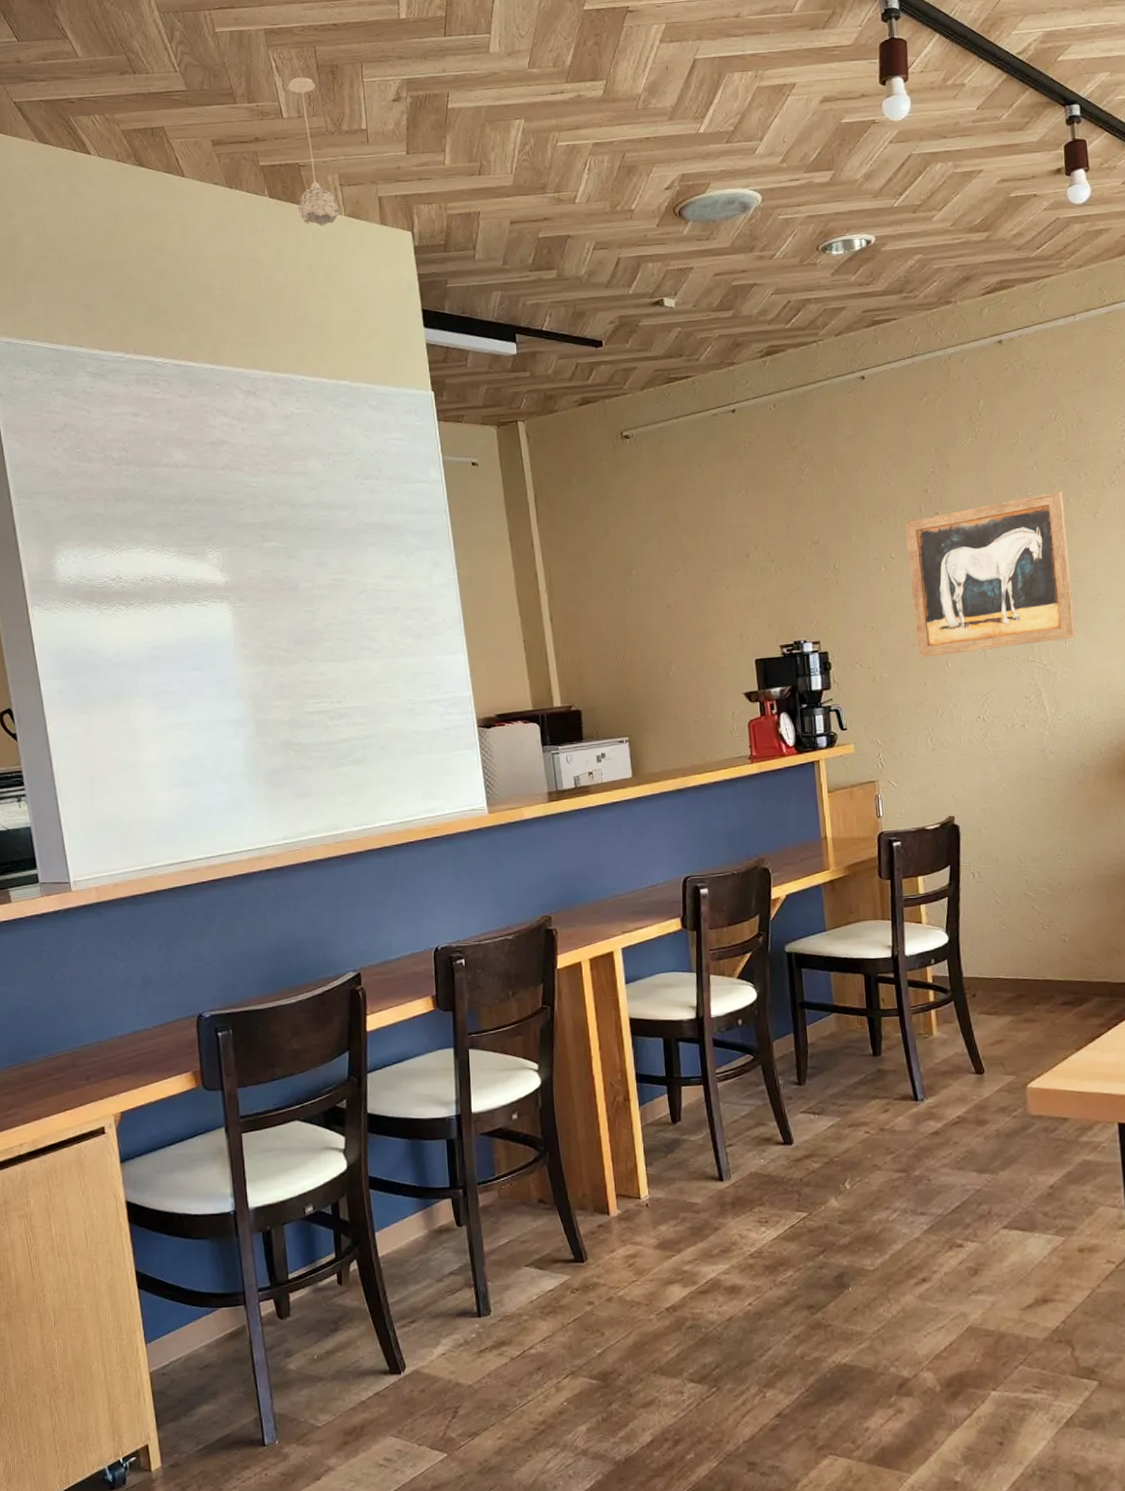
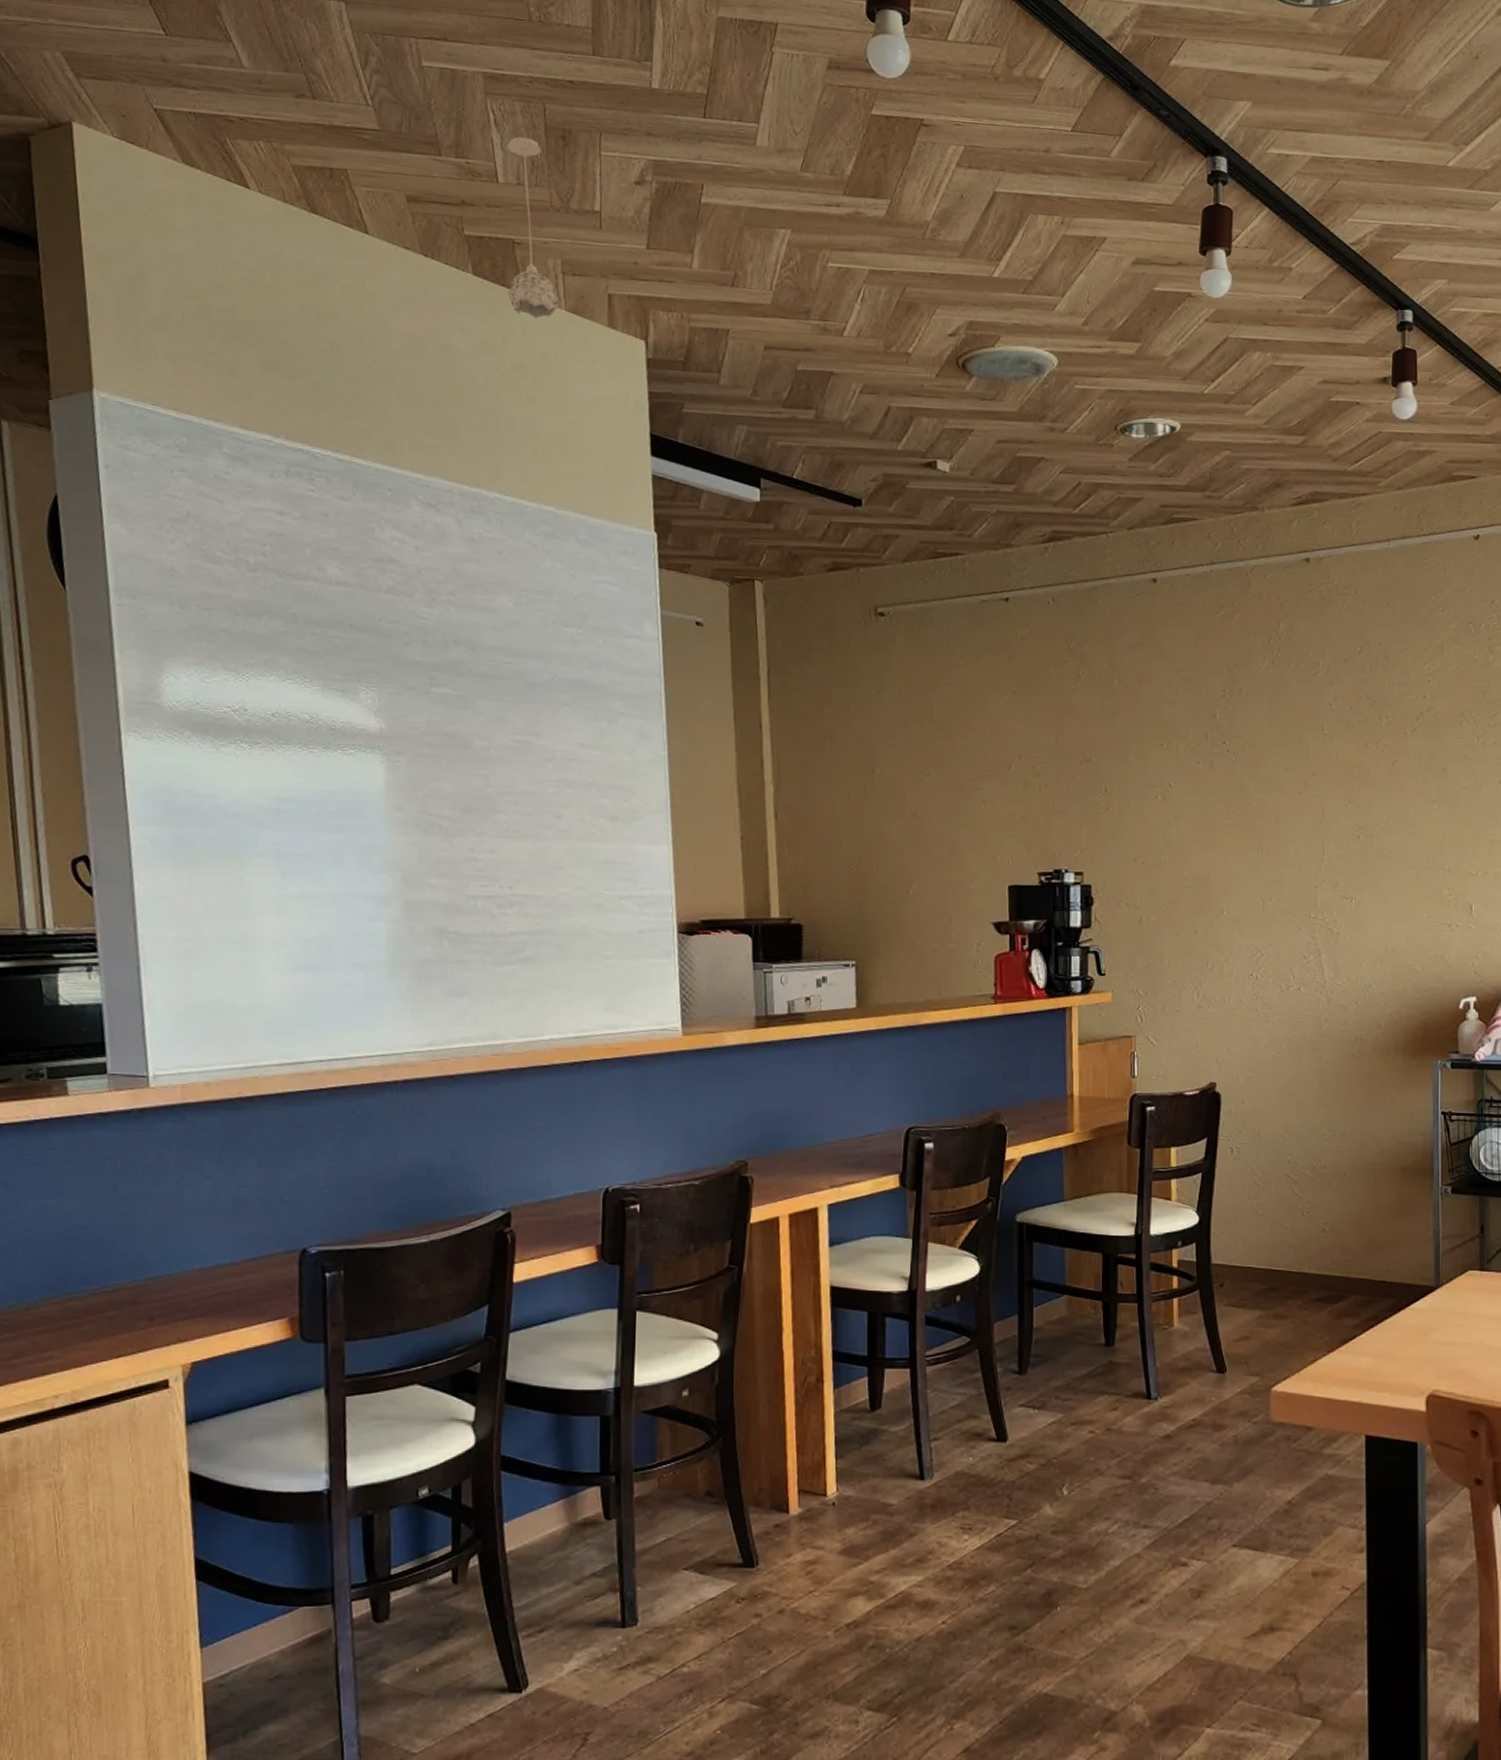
wall art: present [905,491,1076,658] -> none [1188,732,1363,903]

